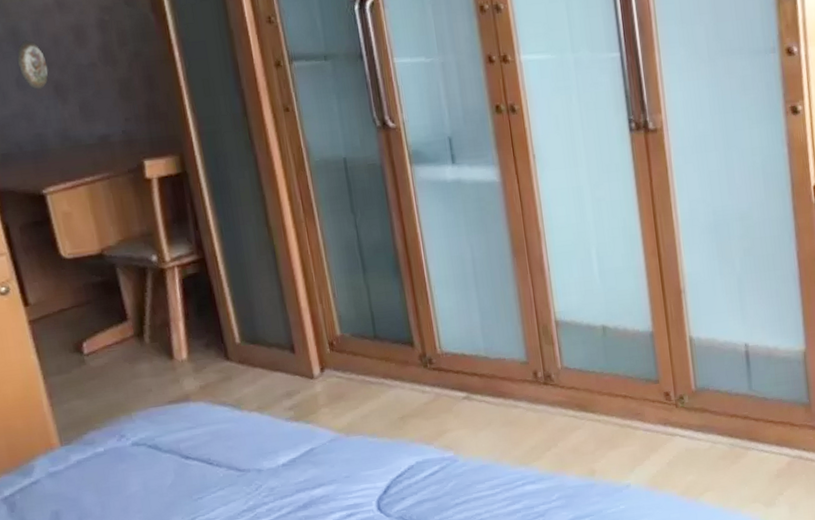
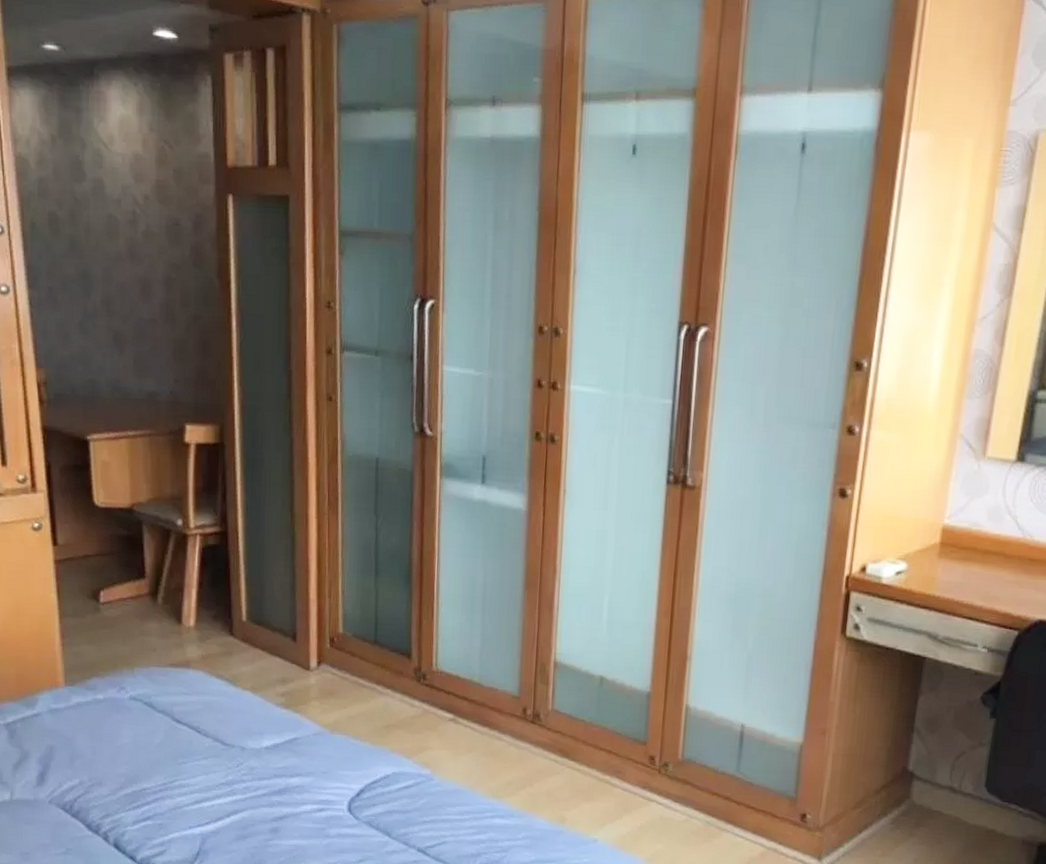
decorative plate: present [17,40,49,90] -> none [83,284,111,336]

